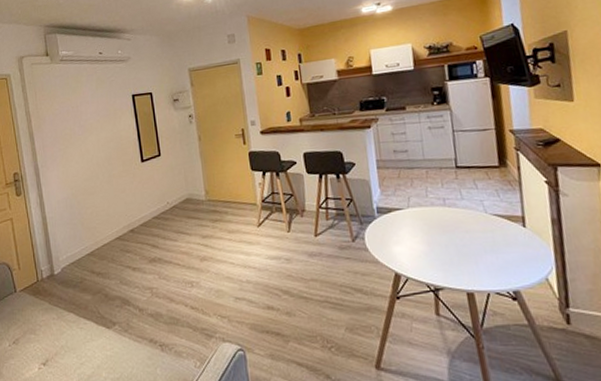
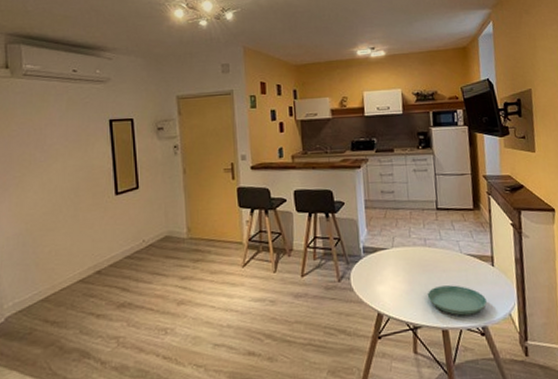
saucer: none [448,246,518,279] -> present [427,285,487,316]

